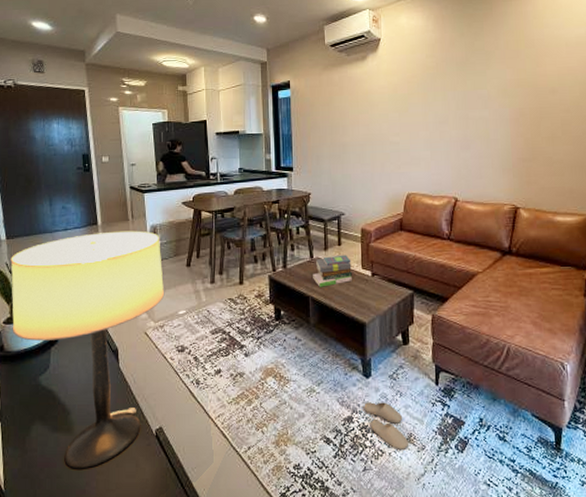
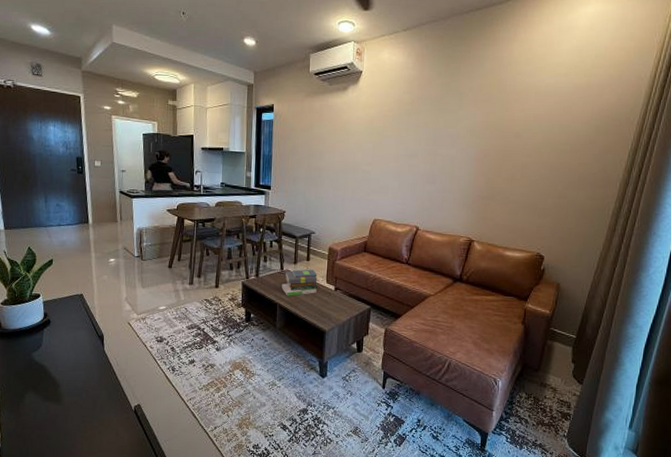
table lamp: present [10,230,165,469] -> none [8,230,148,434]
slippers: present [364,402,408,449] -> none [318,398,354,440]

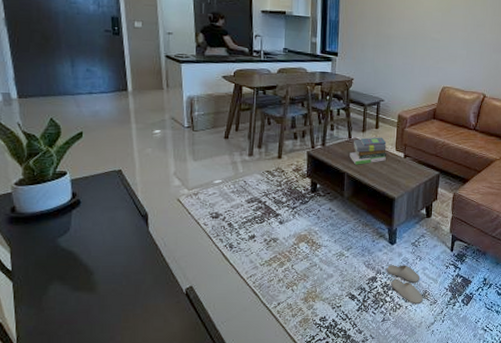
slippers: none [318,398,354,440] -> present [387,265,423,304]

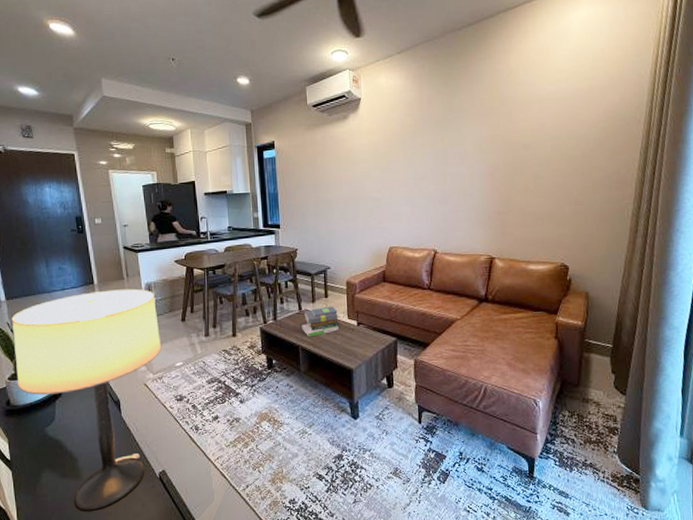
table lamp: none [23,99,200,325] -> present [11,288,162,511]
slippers: present [387,265,423,304] -> none [353,440,394,483]

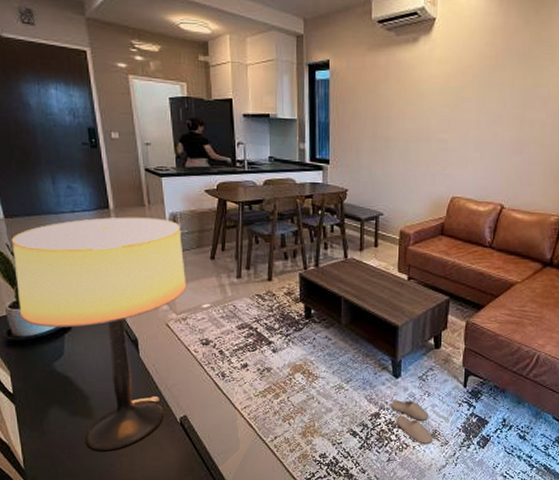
books: present [302,306,339,337] -> none [346,256,388,288]
slippers: none [353,440,394,483] -> present [391,400,433,444]

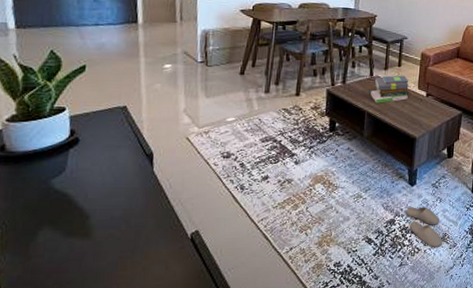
table lamp: present [11,217,187,451] -> none [17,32,213,274]
books: none [346,256,388,288] -> present [371,75,409,103]

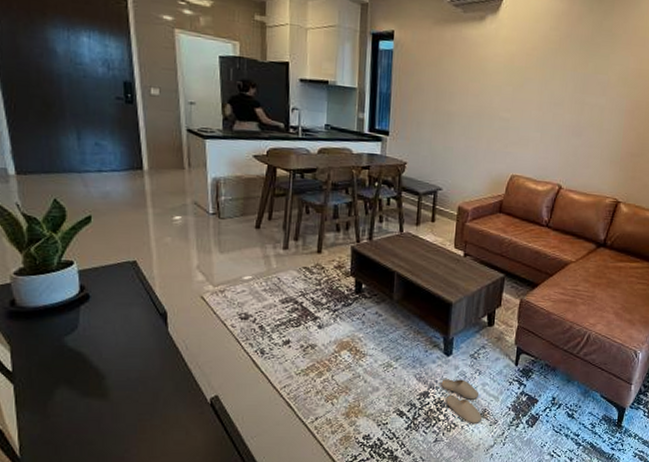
books: present [371,75,409,103] -> none [400,231,444,264]

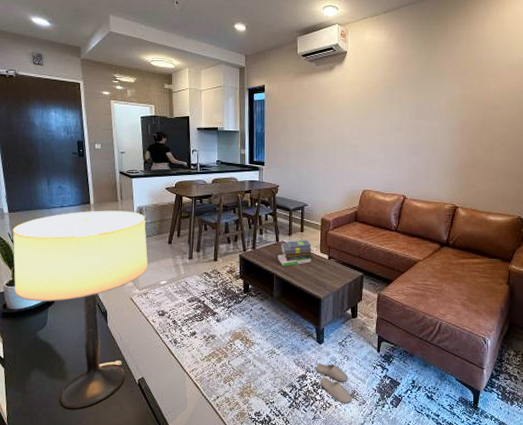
table lamp: none [23,179,228,436] -> present [12,210,149,409]
books: none [400,231,444,264] -> present [278,240,312,267]

